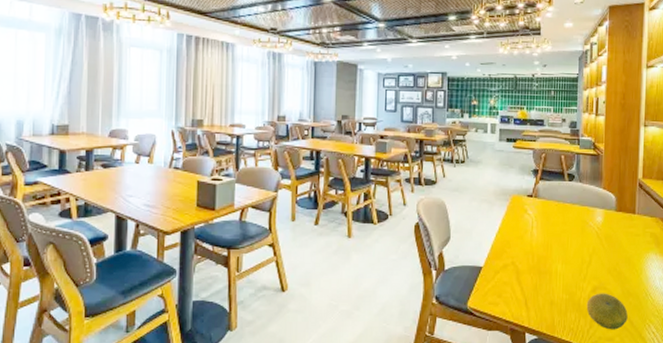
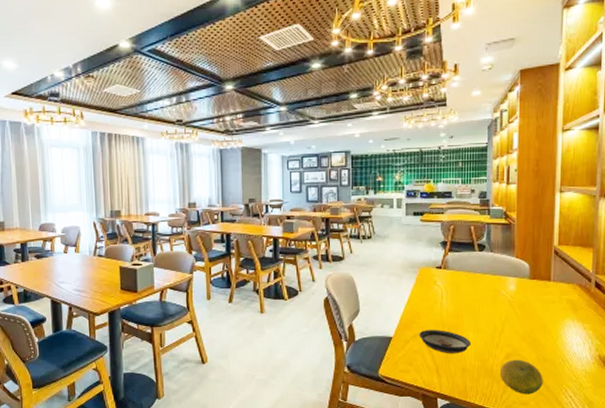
saucer: none [509,260,560,286] -> present [419,330,472,354]

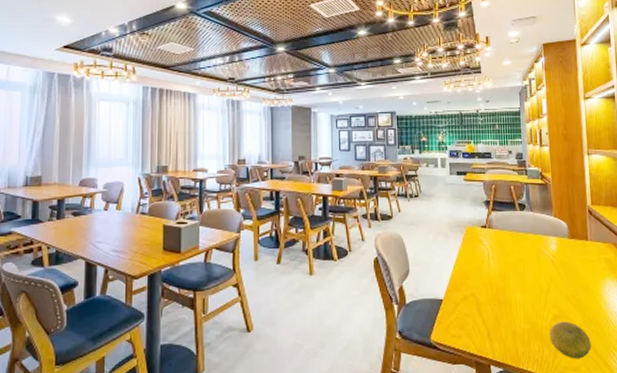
saucer: present [419,330,472,354] -> none [468,291,520,317]

